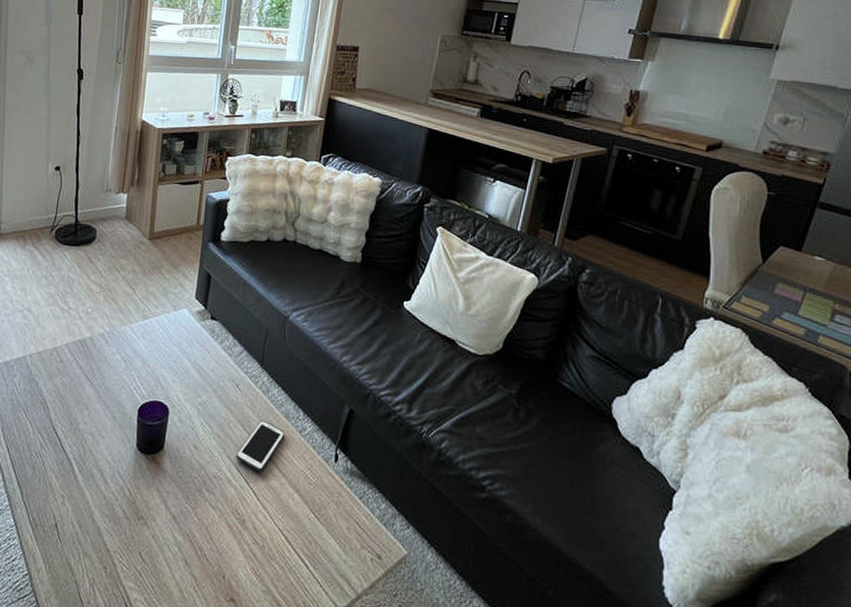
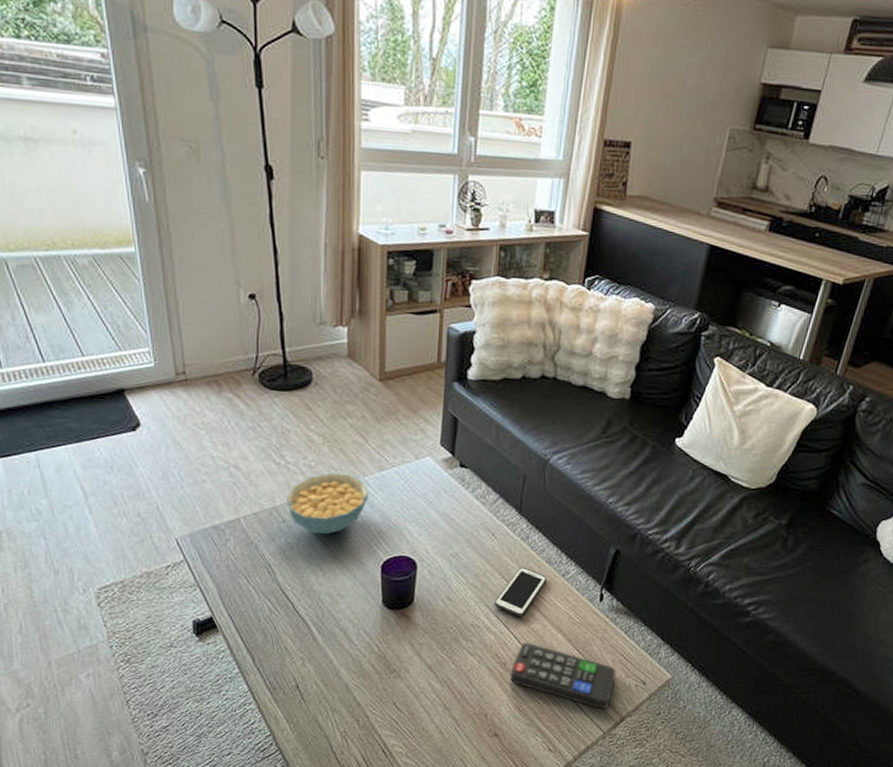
cereal bowl: none [65,319,133,376] -> present [286,473,369,535]
remote control: none [248,499,351,584] -> present [510,642,616,710]

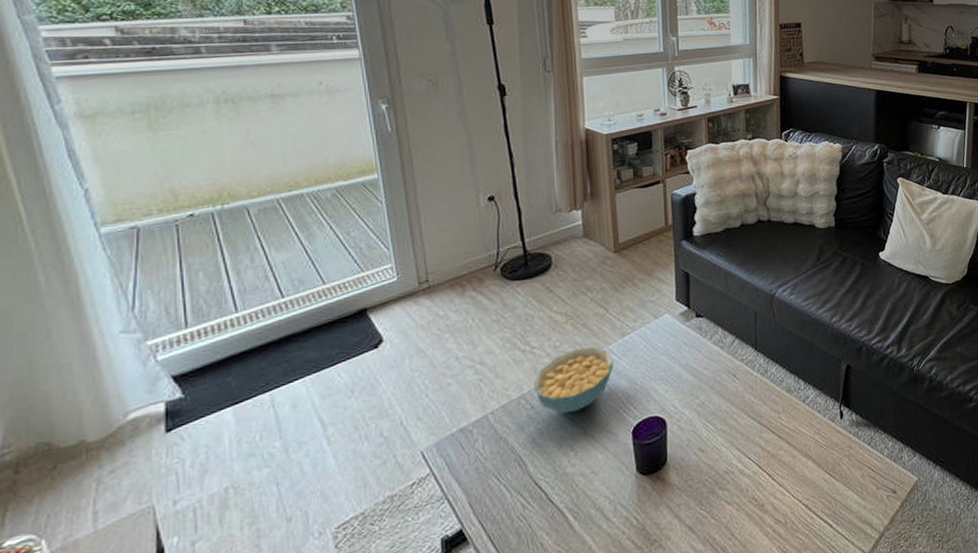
cell phone: present [494,566,547,617] -> none [744,401,790,453]
remote control: present [510,642,616,710] -> none [769,477,868,530]

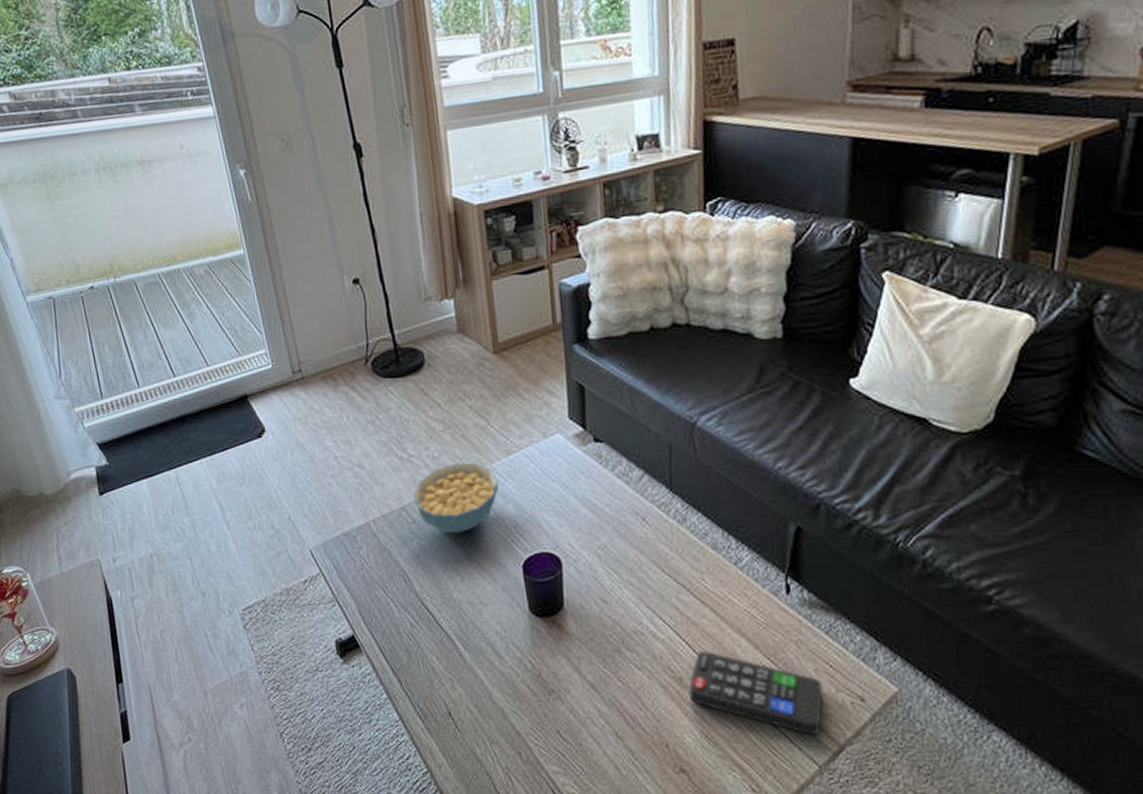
remote control: none [769,477,868,530] -> present [689,651,823,736]

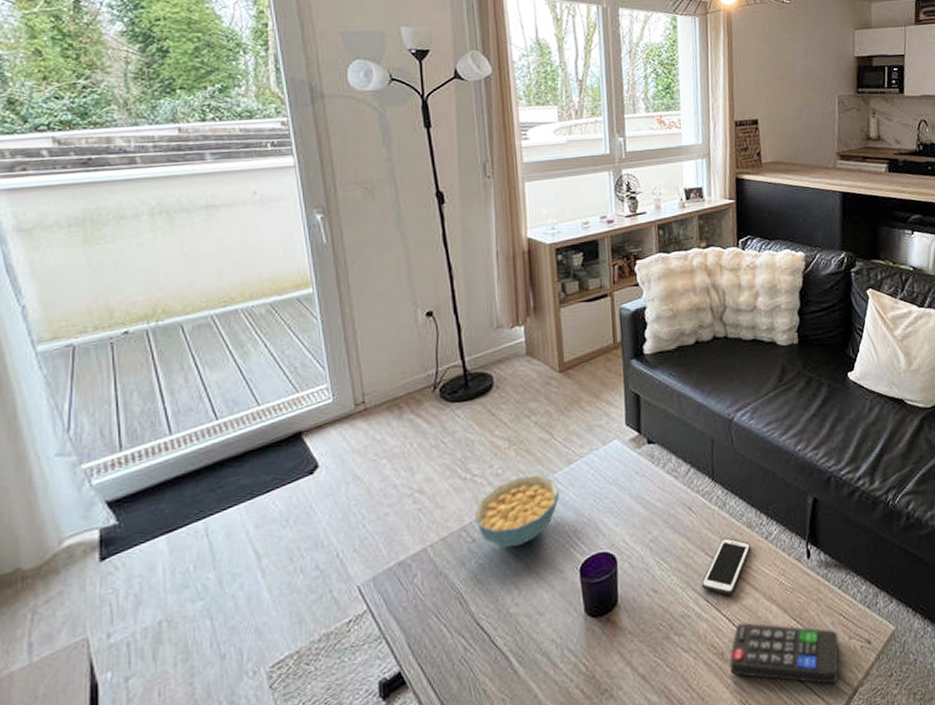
cell phone: none [656,556,717,619] -> present [701,537,751,596]

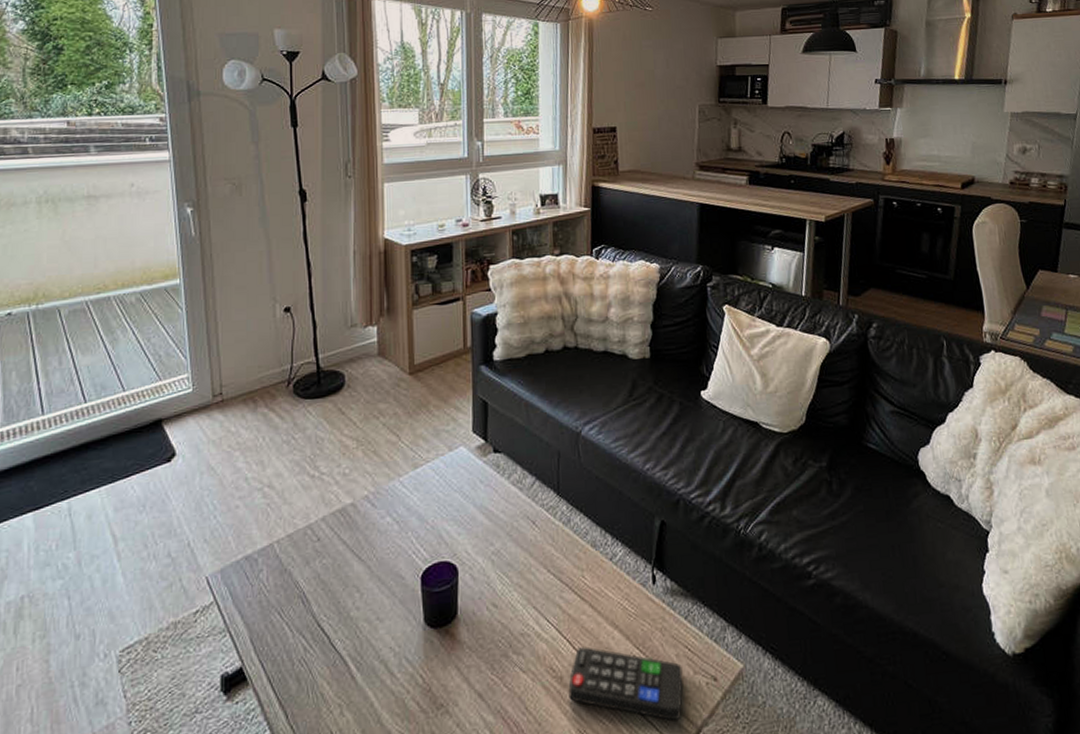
cereal bowl: present [474,474,560,548] -> none [321,477,405,549]
cell phone: present [701,537,751,596] -> none [542,555,595,617]

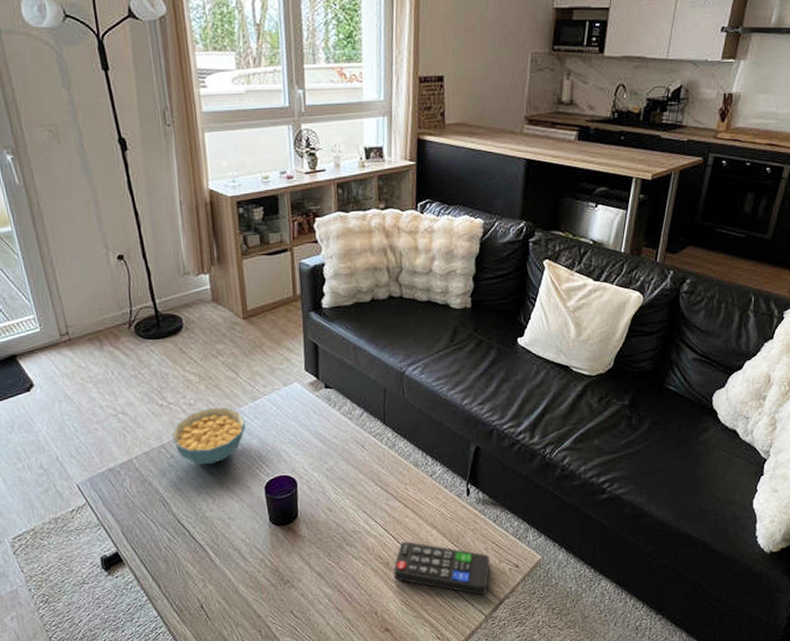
cereal bowl: none [321,477,405,549] -> present [171,407,246,465]

